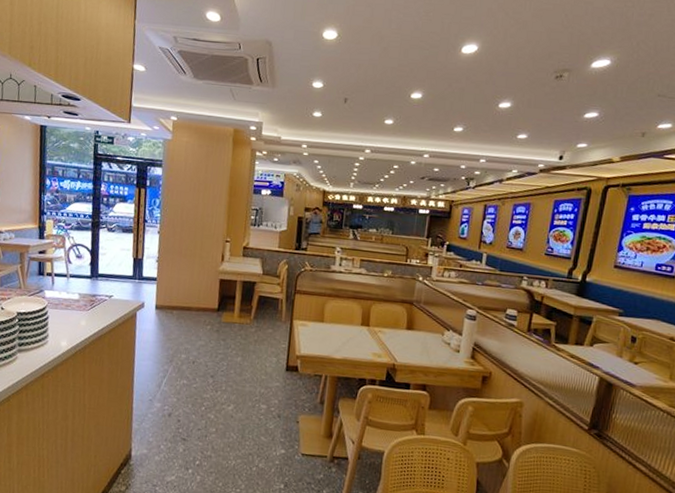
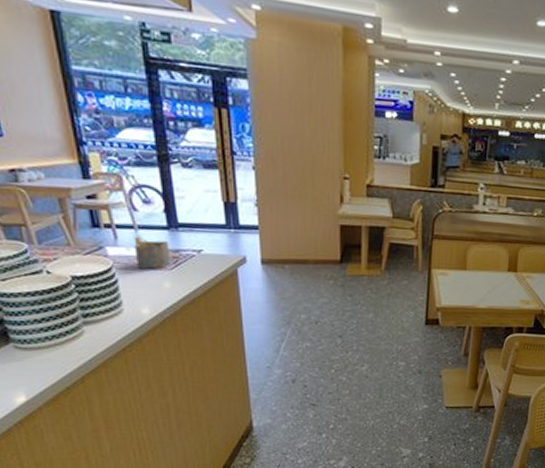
napkin holder: none [64,282,90,310] -> present [134,235,171,269]

